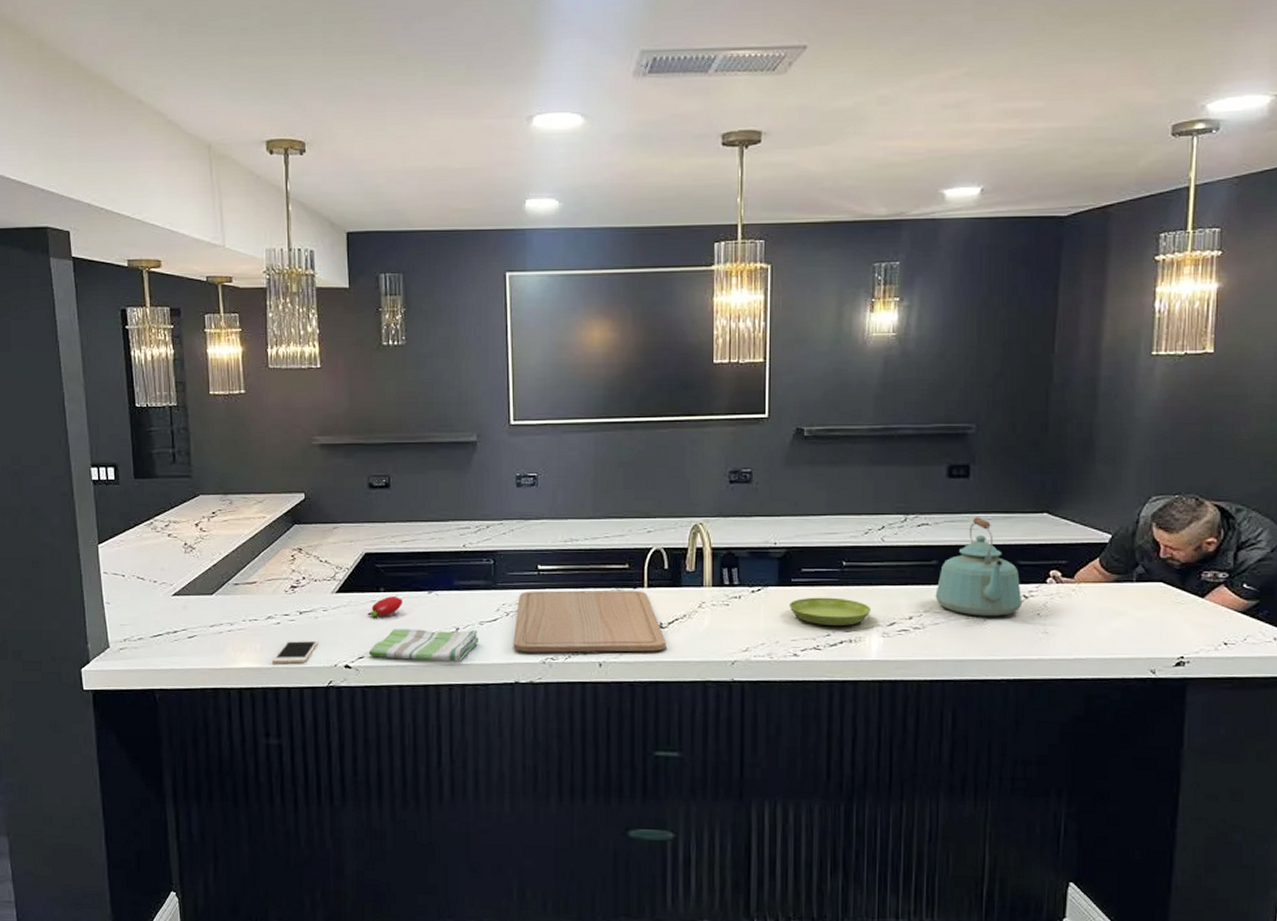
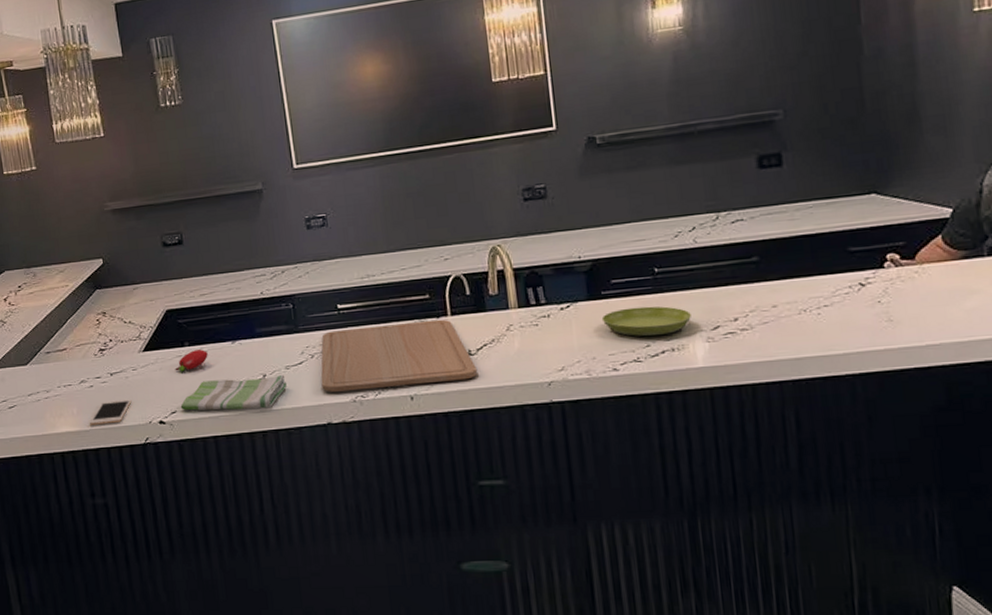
kettle: present [935,517,1023,617] -> none [760,206,860,311]

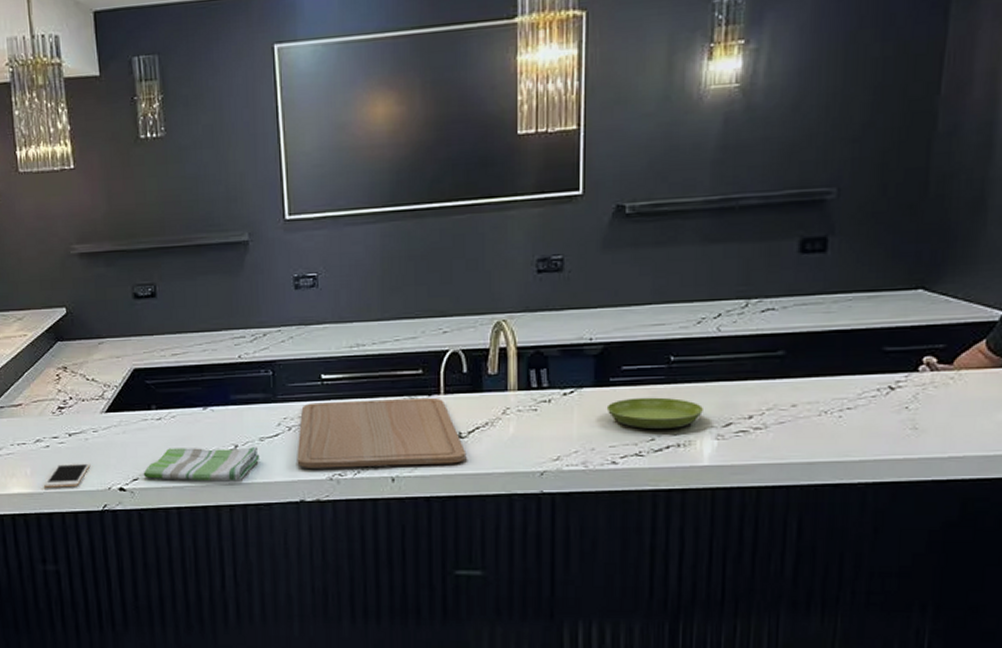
fruit: present [175,349,208,372] -> none [139,414,176,437]

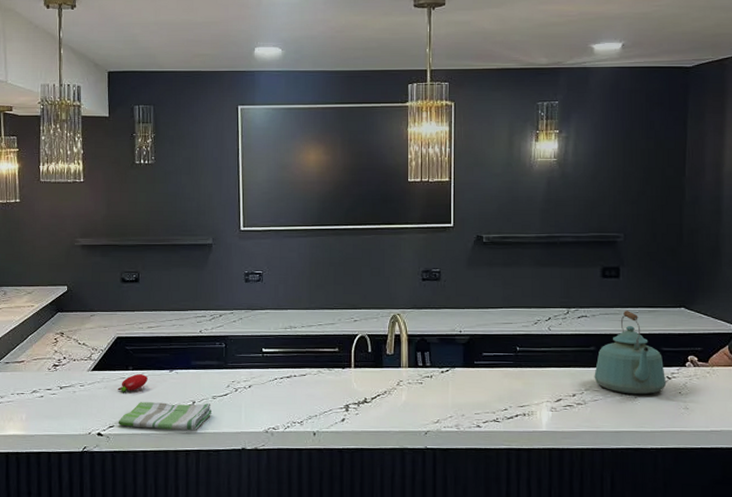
cell phone: present [43,463,91,488] -> none [35,411,76,432]
fruit: none [139,414,176,437] -> present [117,374,148,392]
chopping board: present [297,397,467,468] -> none [241,369,370,423]
saucer: present [606,397,703,430] -> none [472,377,541,402]
kettle: none [781,298,888,413] -> present [594,311,667,395]

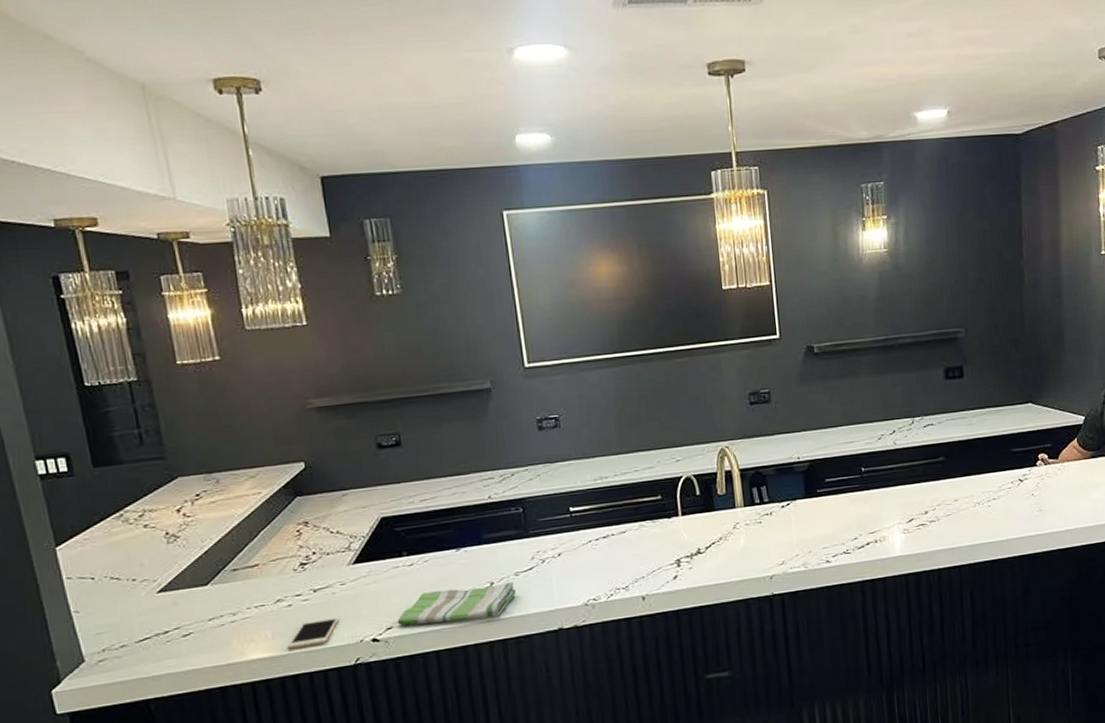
cell phone: none [35,411,76,432] -> present [286,617,340,649]
fruit: present [117,374,148,392] -> none [391,559,429,585]
kettle: present [594,311,667,395] -> none [945,413,1019,504]

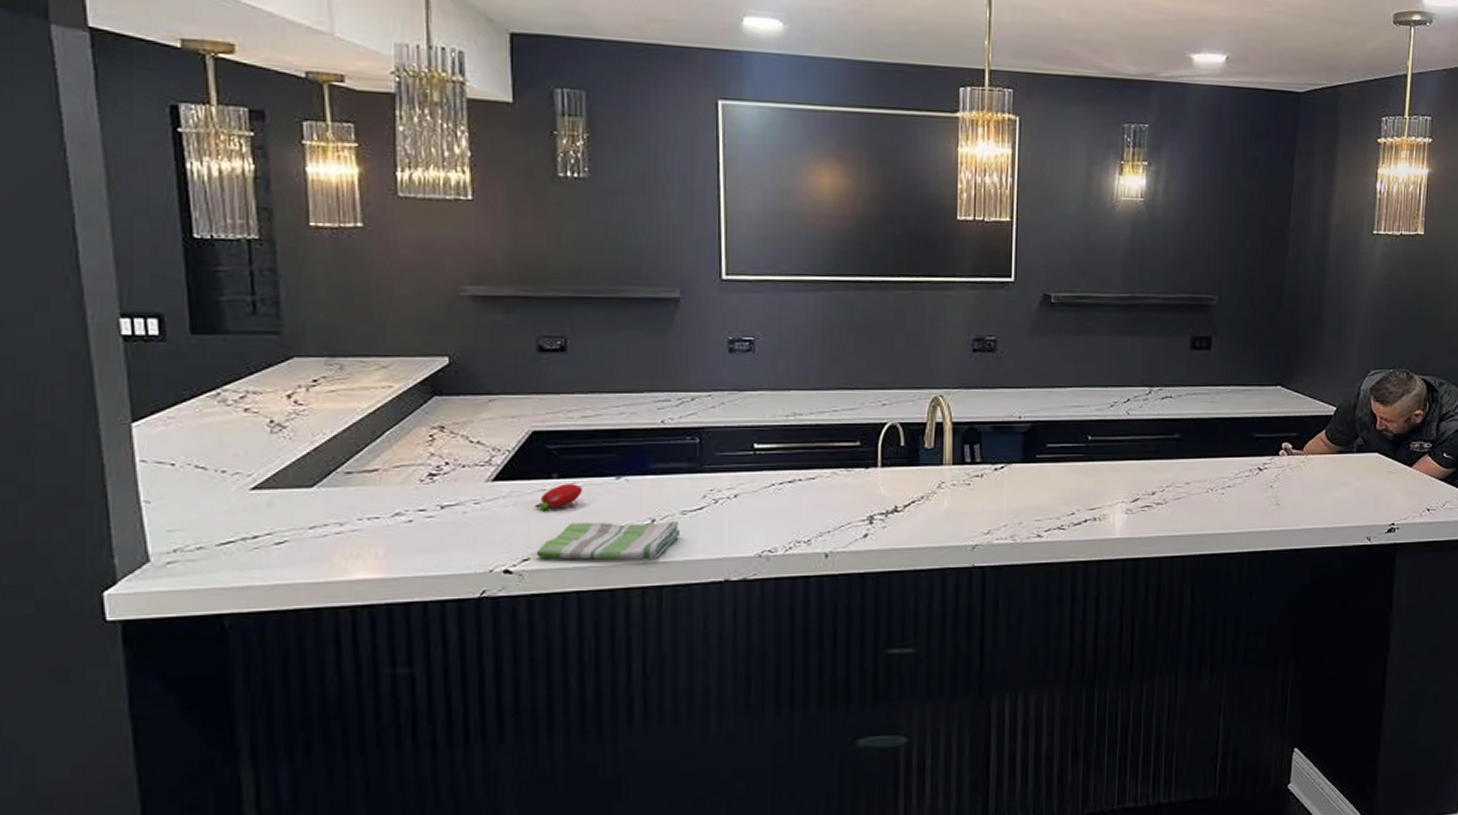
cell phone: present [286,617,340,649] -> none [400,541,468,572]
fruit: none [391,559,429,585] -> present [534,484,582,510]

